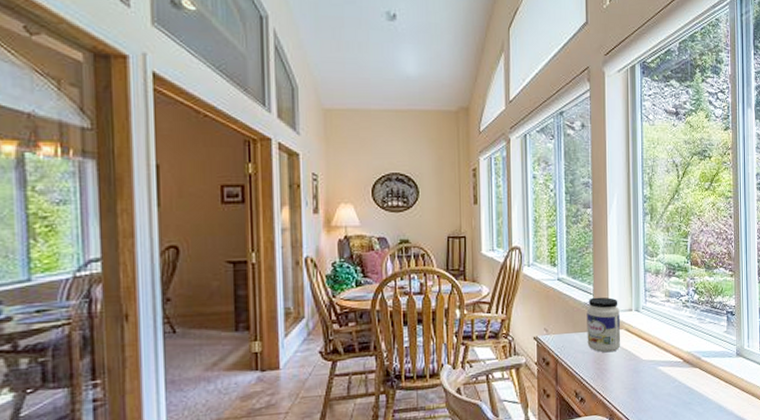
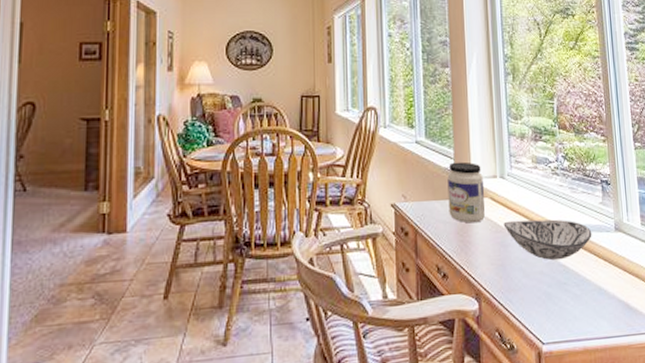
decorative bowl: none [637,347,716,384] -> present [503,219,592,261]

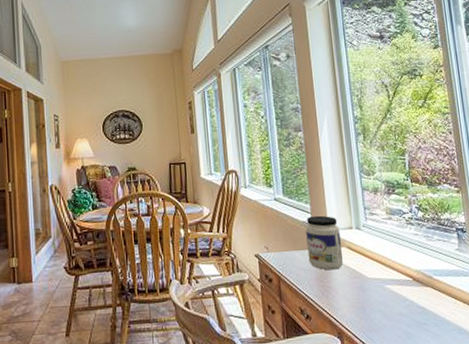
decorative bowl: present [503,219,592,261] -> none [361,265,450,303]

